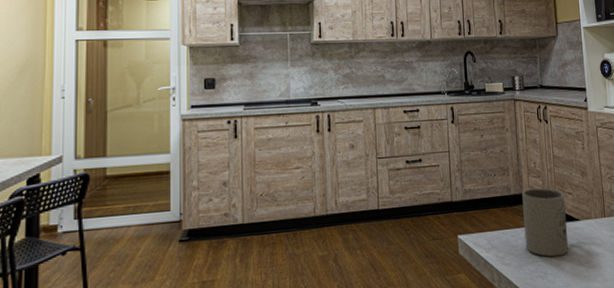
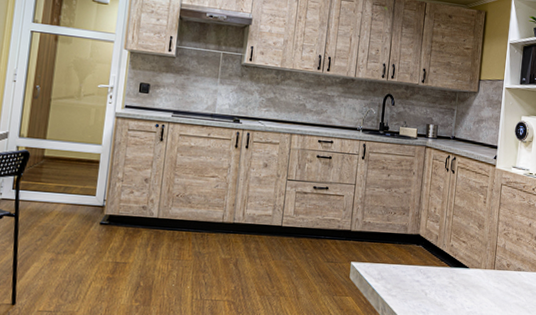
mug: present [522,188,569,257] -> none [413,231,459,298]

